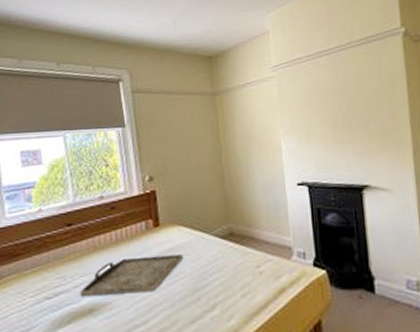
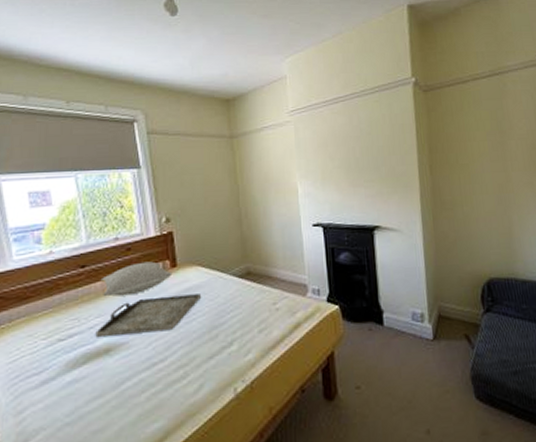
pillow: none [85,220,155,256] -> present [100,261,173,297]

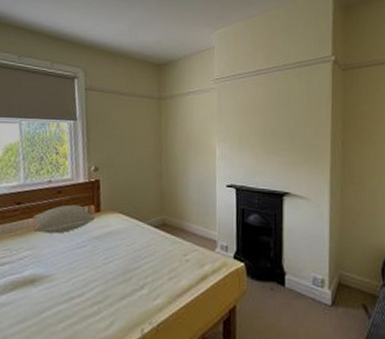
serving tray: present [95,294,201,338] -> none [23,237,119,269]

